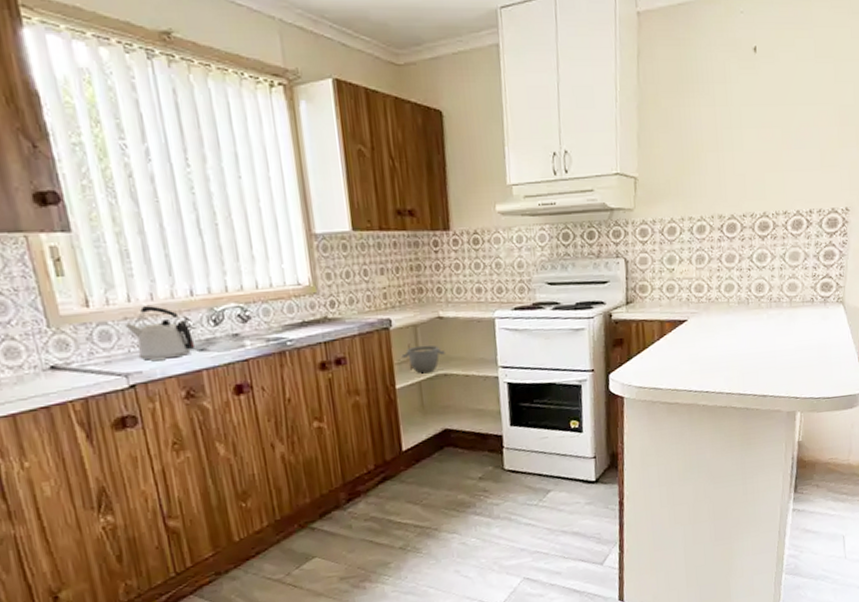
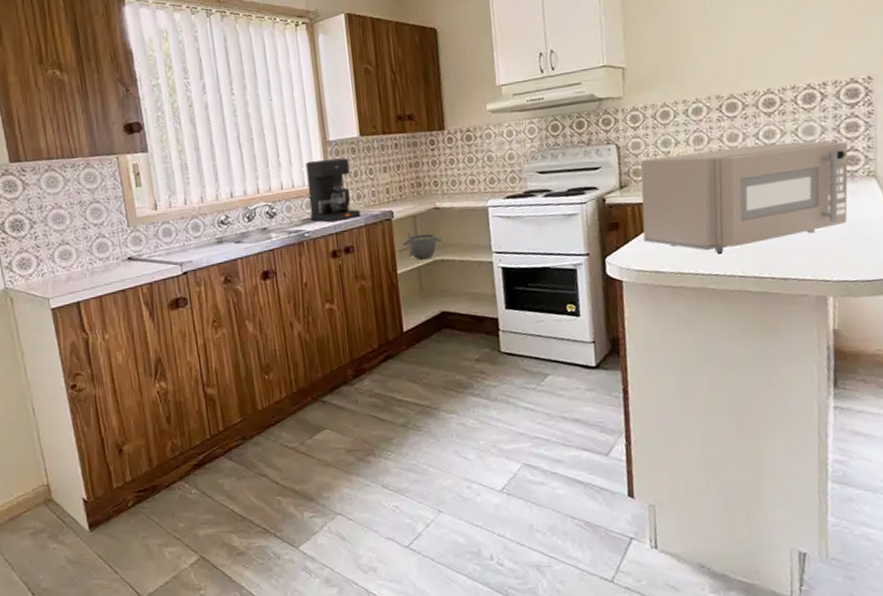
kettle: present [124,306,194,362] -> none [181,207,232,253]
coffee maker: none [286,255,354,330] -> present [305,158,361,223]
microwave: none [645,266,825,371] -> present [640,141,848,253]

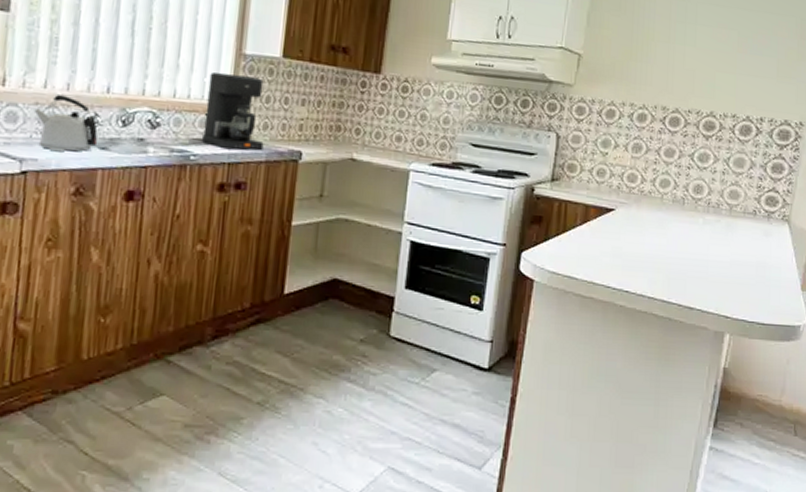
kettle: none [181,207,232,253] -> present [33,95,98,153]
cooking pot: present [402,232,442,260] -> none [304,180,351,215]
microwave: present [640,141,848,253] -> none [564,155,771,269]

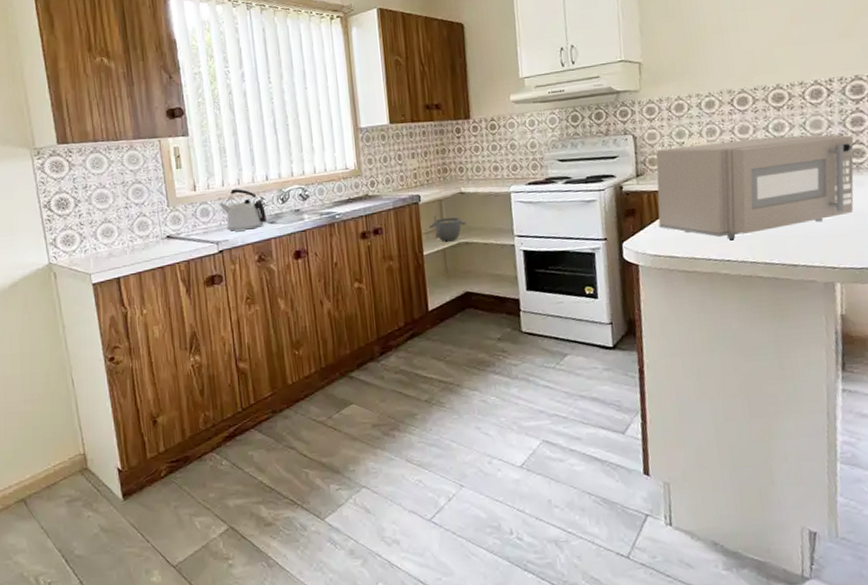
coffee maker: present [202,73,264,151] -> none [338,144,389,205]
cooking pot: none [304,180,351,215] -> present [428,216,466,242]
microwave: none [564,155,771,269] -> present [656,134,854,239]

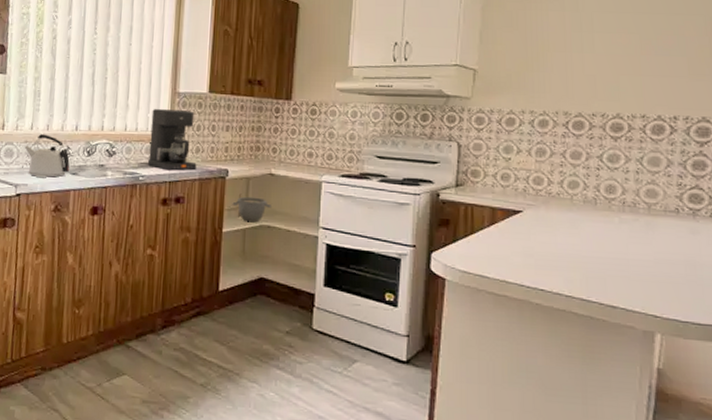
coffee maker: none [338,144,389,205] -> present [148,109,197,171]
microwave: present [656,134,854,239] -> none [473,162,693,268]

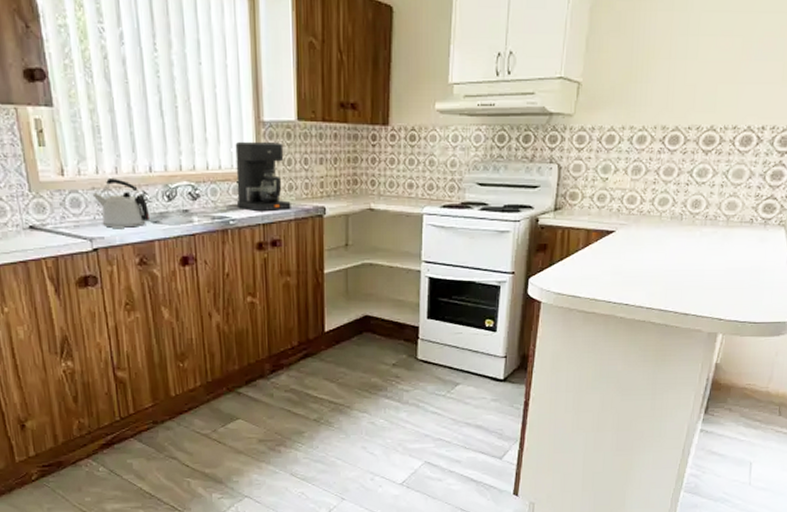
cooking pot: present [232,193,271,223] -> none [332,232,373,261]

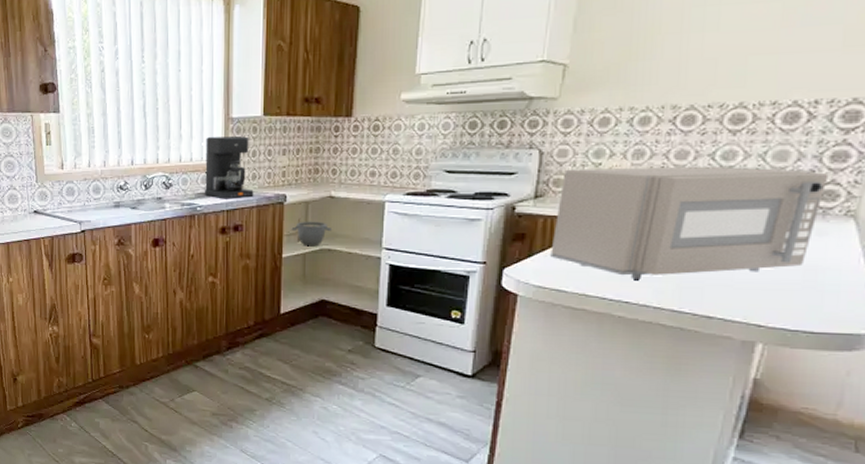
kettle: present [92,179,149,229] -> none [84,171,128,214]
cooking pot: none [332,232,373,261] -> present [291,218,332,247]
microwave: none [567,183,770,284] -> present [550,167,829,279]

